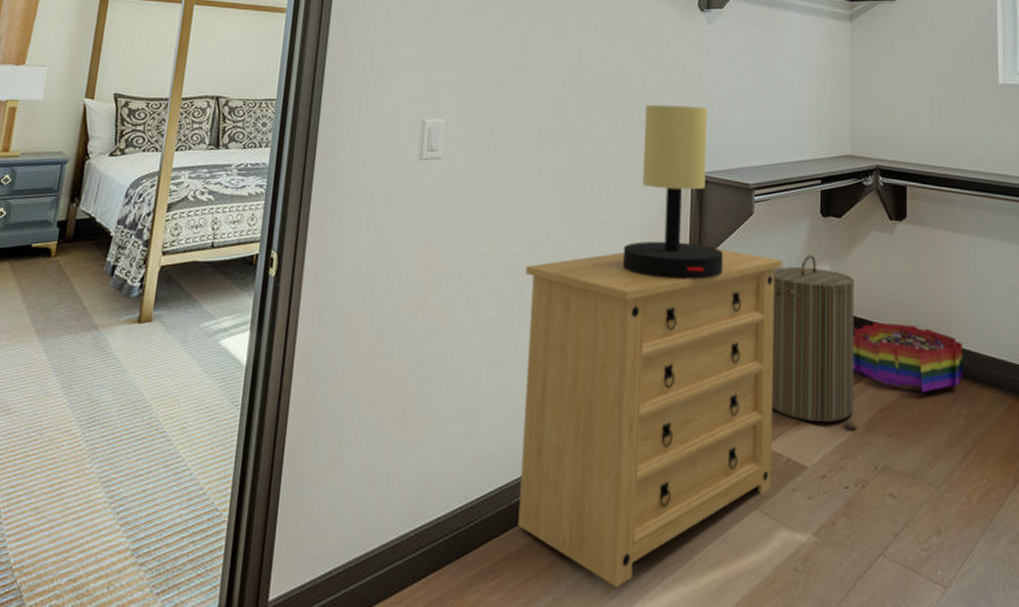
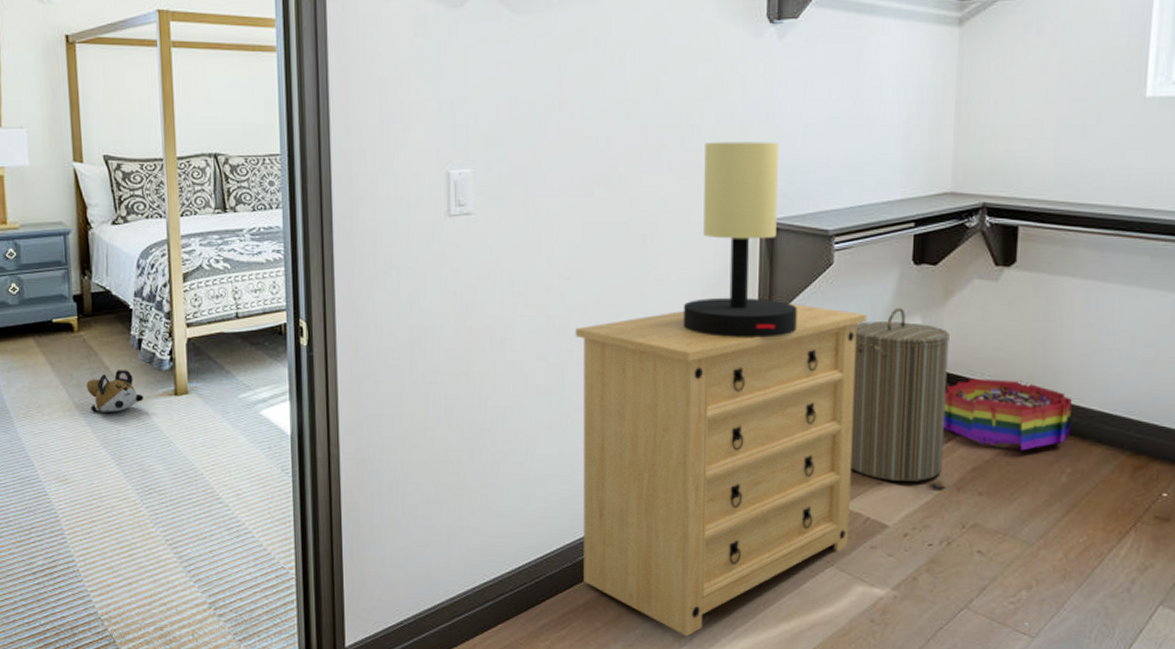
plush toy: none [50,296,107,339] -> present [86,370,144,412]

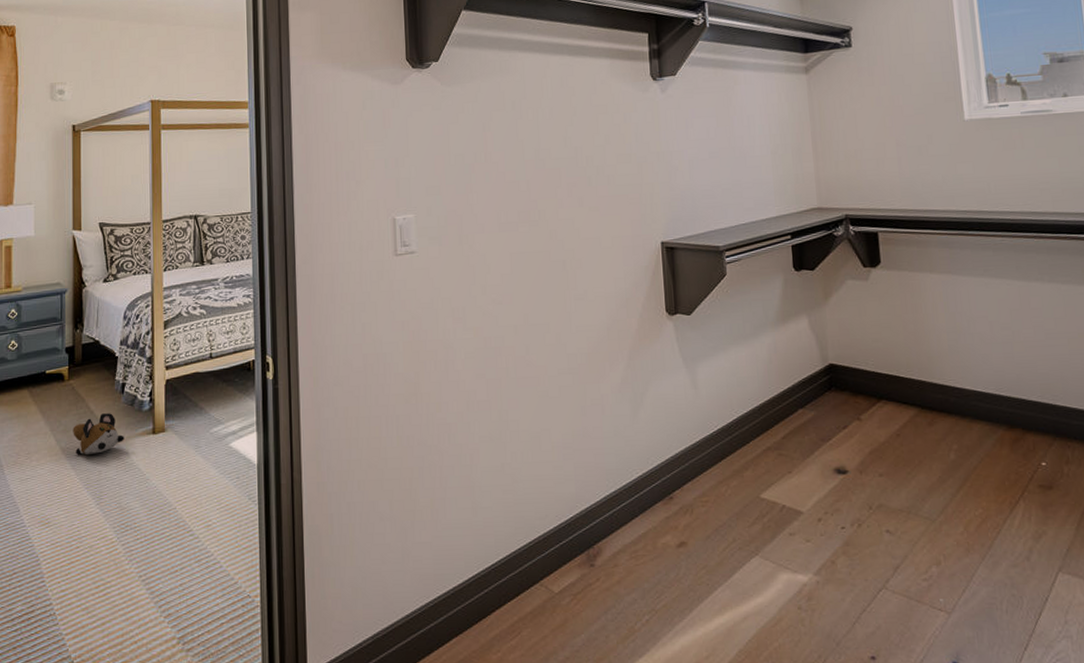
dresser: present [575,304,867,637] -> none [509,312,770,638]
table lamp: present [682,141,797,339] -> none [601,175,701,346]
laundry hamper: present [851,307,950,483] -> none [752,309,844,469]
storage bin: present [943,378,1072,451] -> none [837,367,951,432]

